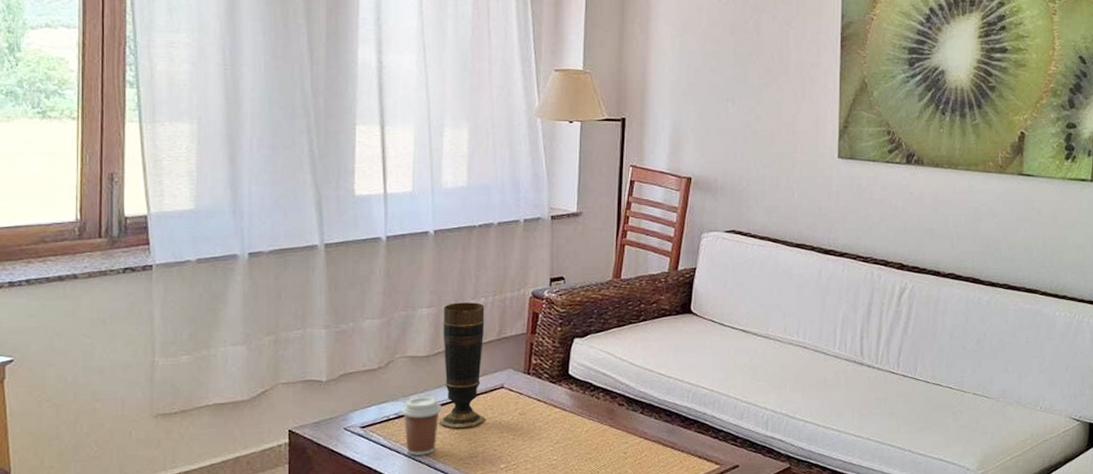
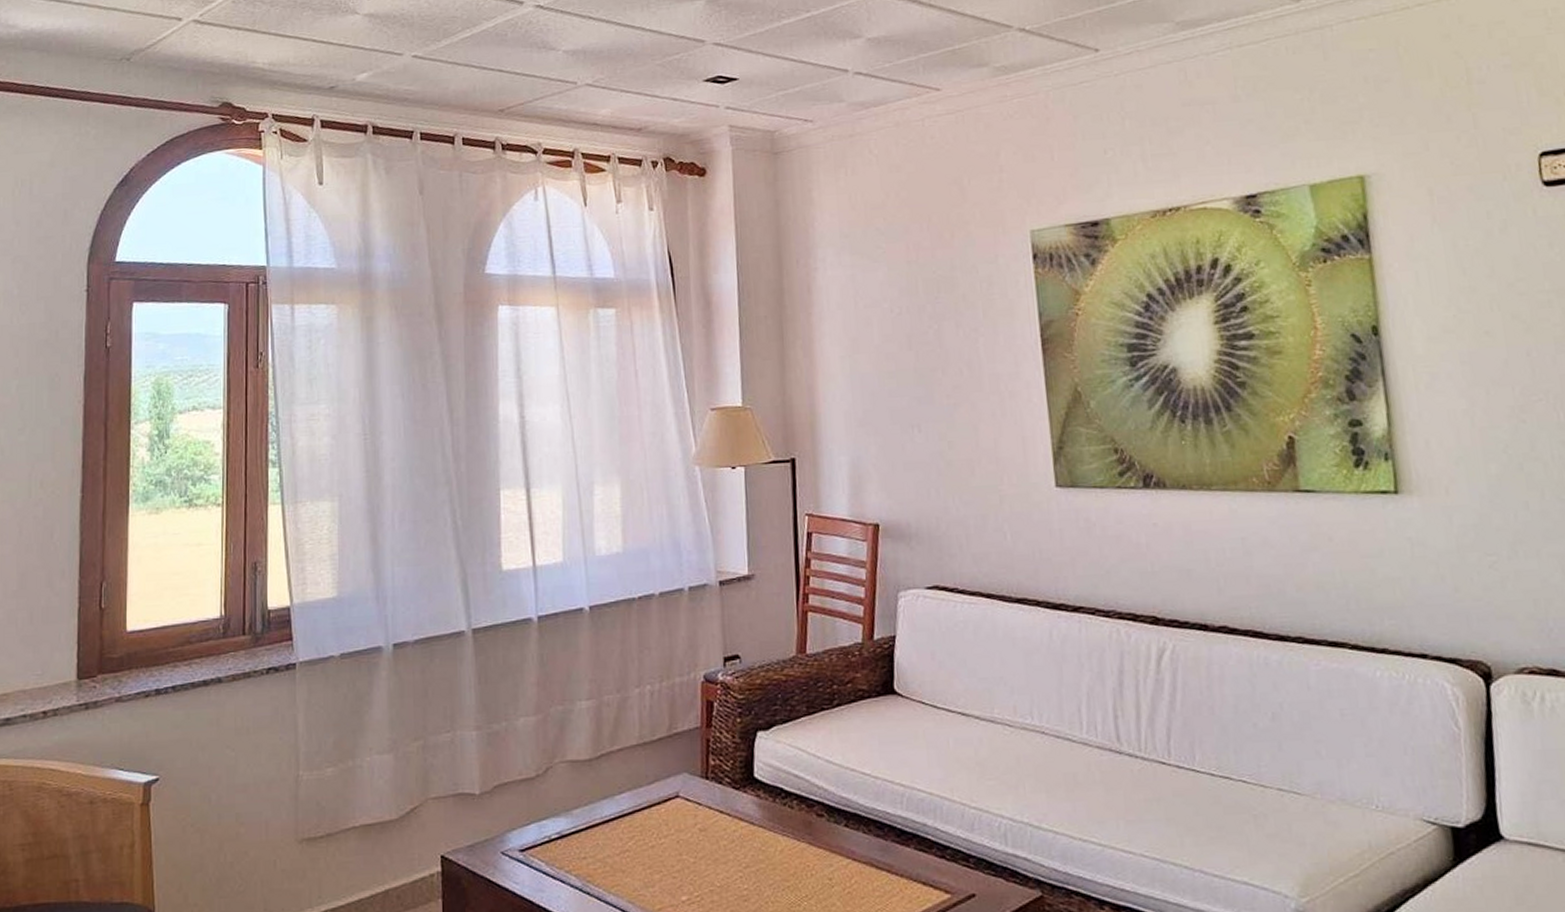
coffee cup: present [401,397,442,455] -> none [564,810,610,886]
vase: present [438,302,485,428] -> none [604,691,660,850]

